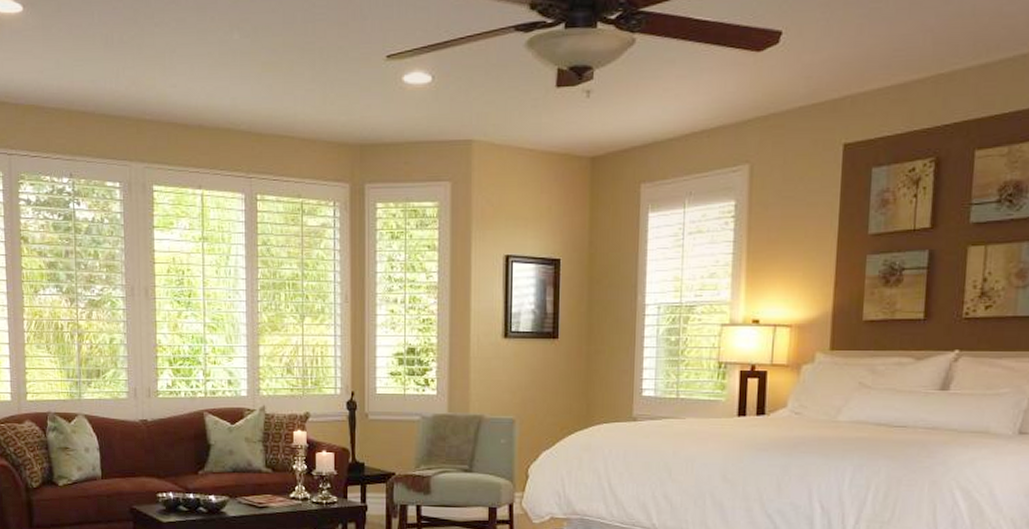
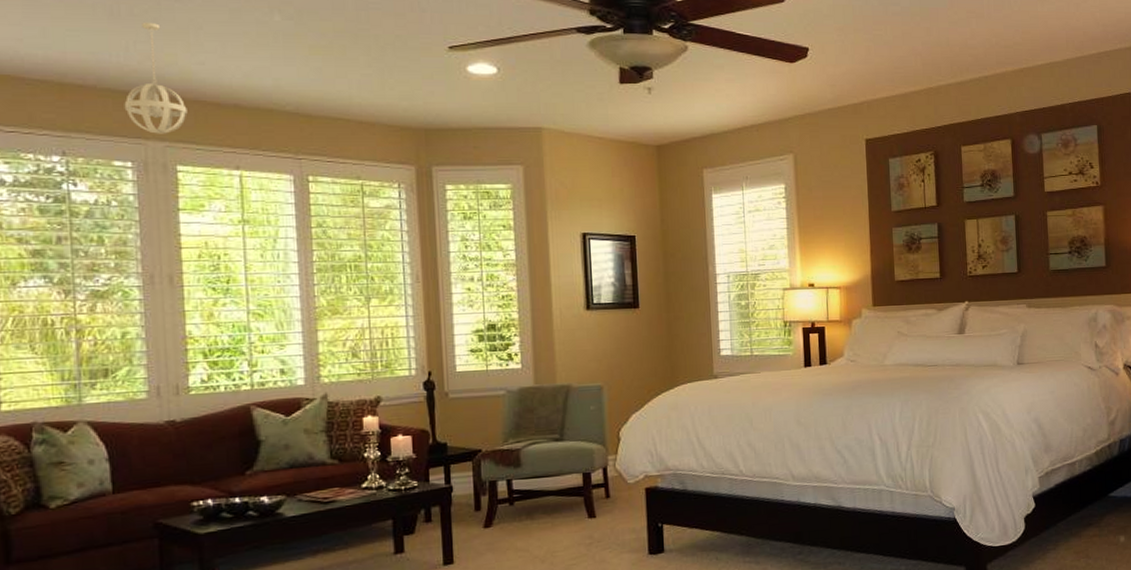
pendant light: none [115,48,162,156] -> present [124,21,188,134]

